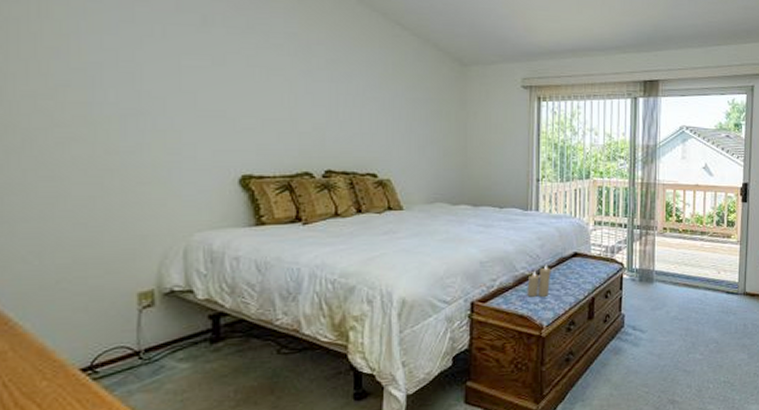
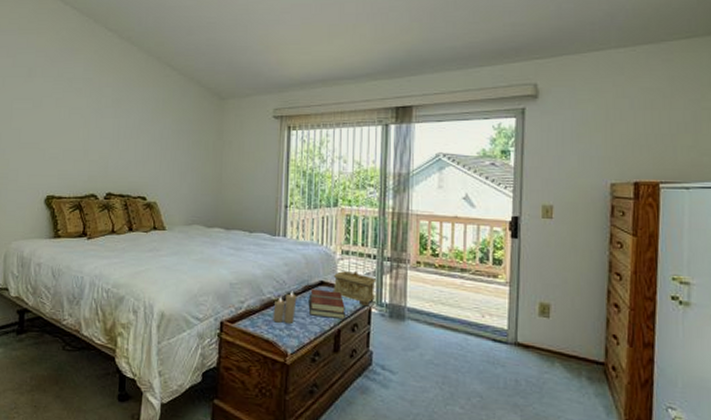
books: none [563,260,600,288] -> present [308,288,347,320]
decorative box: none [586,240,628,273] -> present [333,270,377,307]

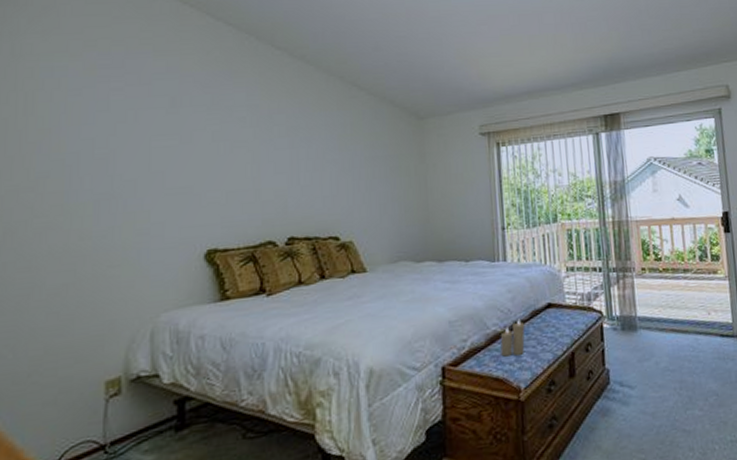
books: present [308,288,347,320] -> none [537,311,579,343]
decorative box: present [333,270,377,307] -> none [560,288,606,323]

